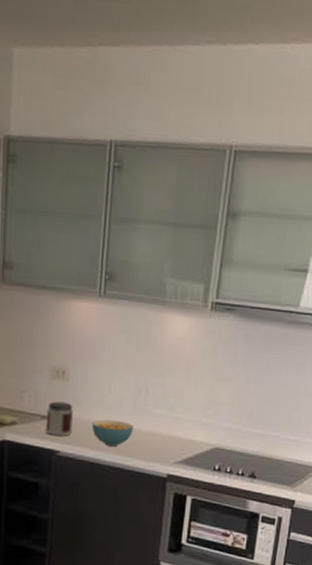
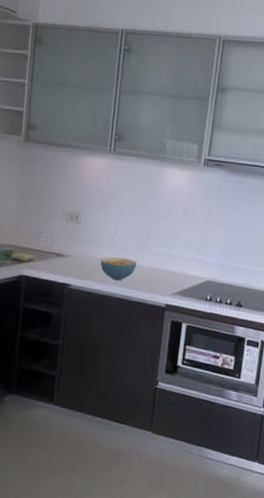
jar: present [45,401,73,437] -> none [59,241,84,272]

